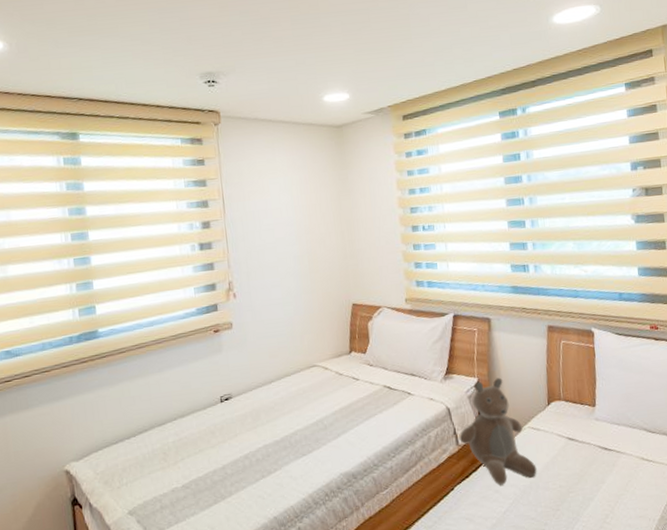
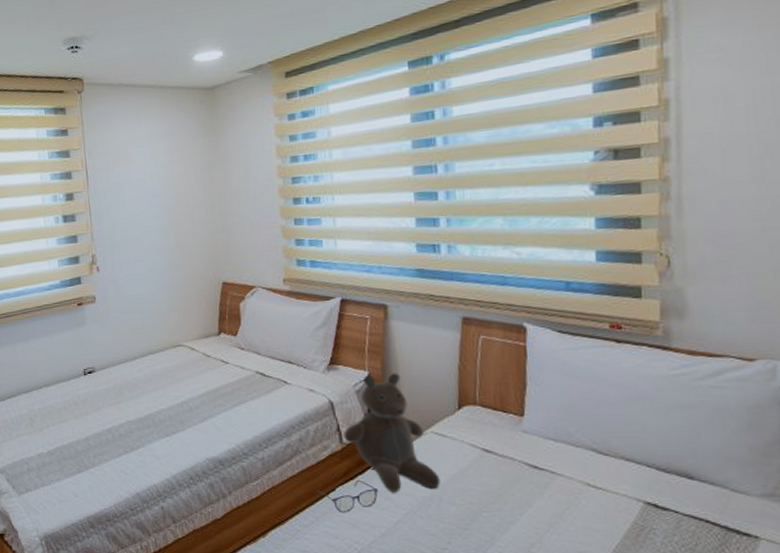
glasses: none [436,478,489,510] -> present [314,481,378,512]

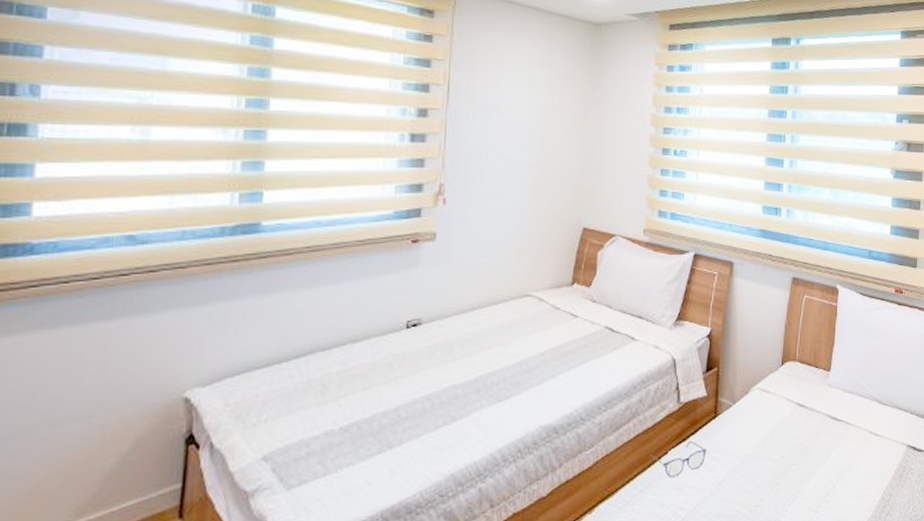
stuffed animal: present [343,373,441,493] -> none [681,329,761,452]

